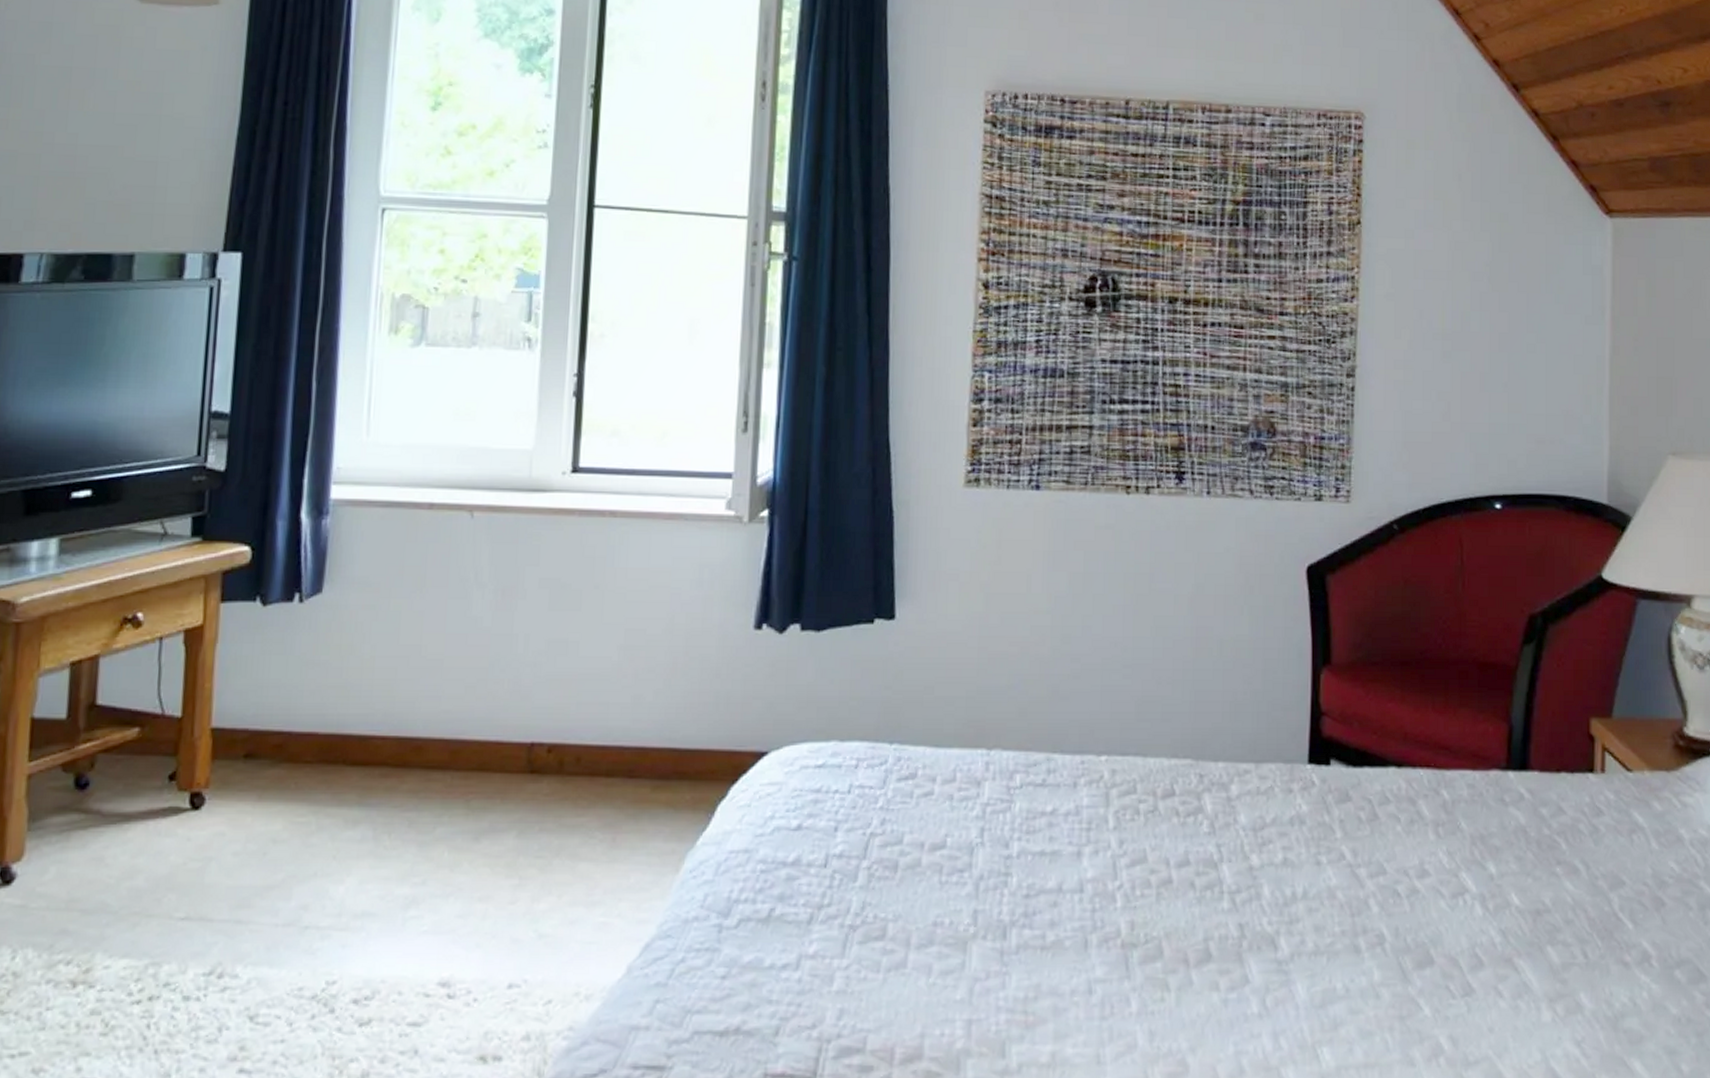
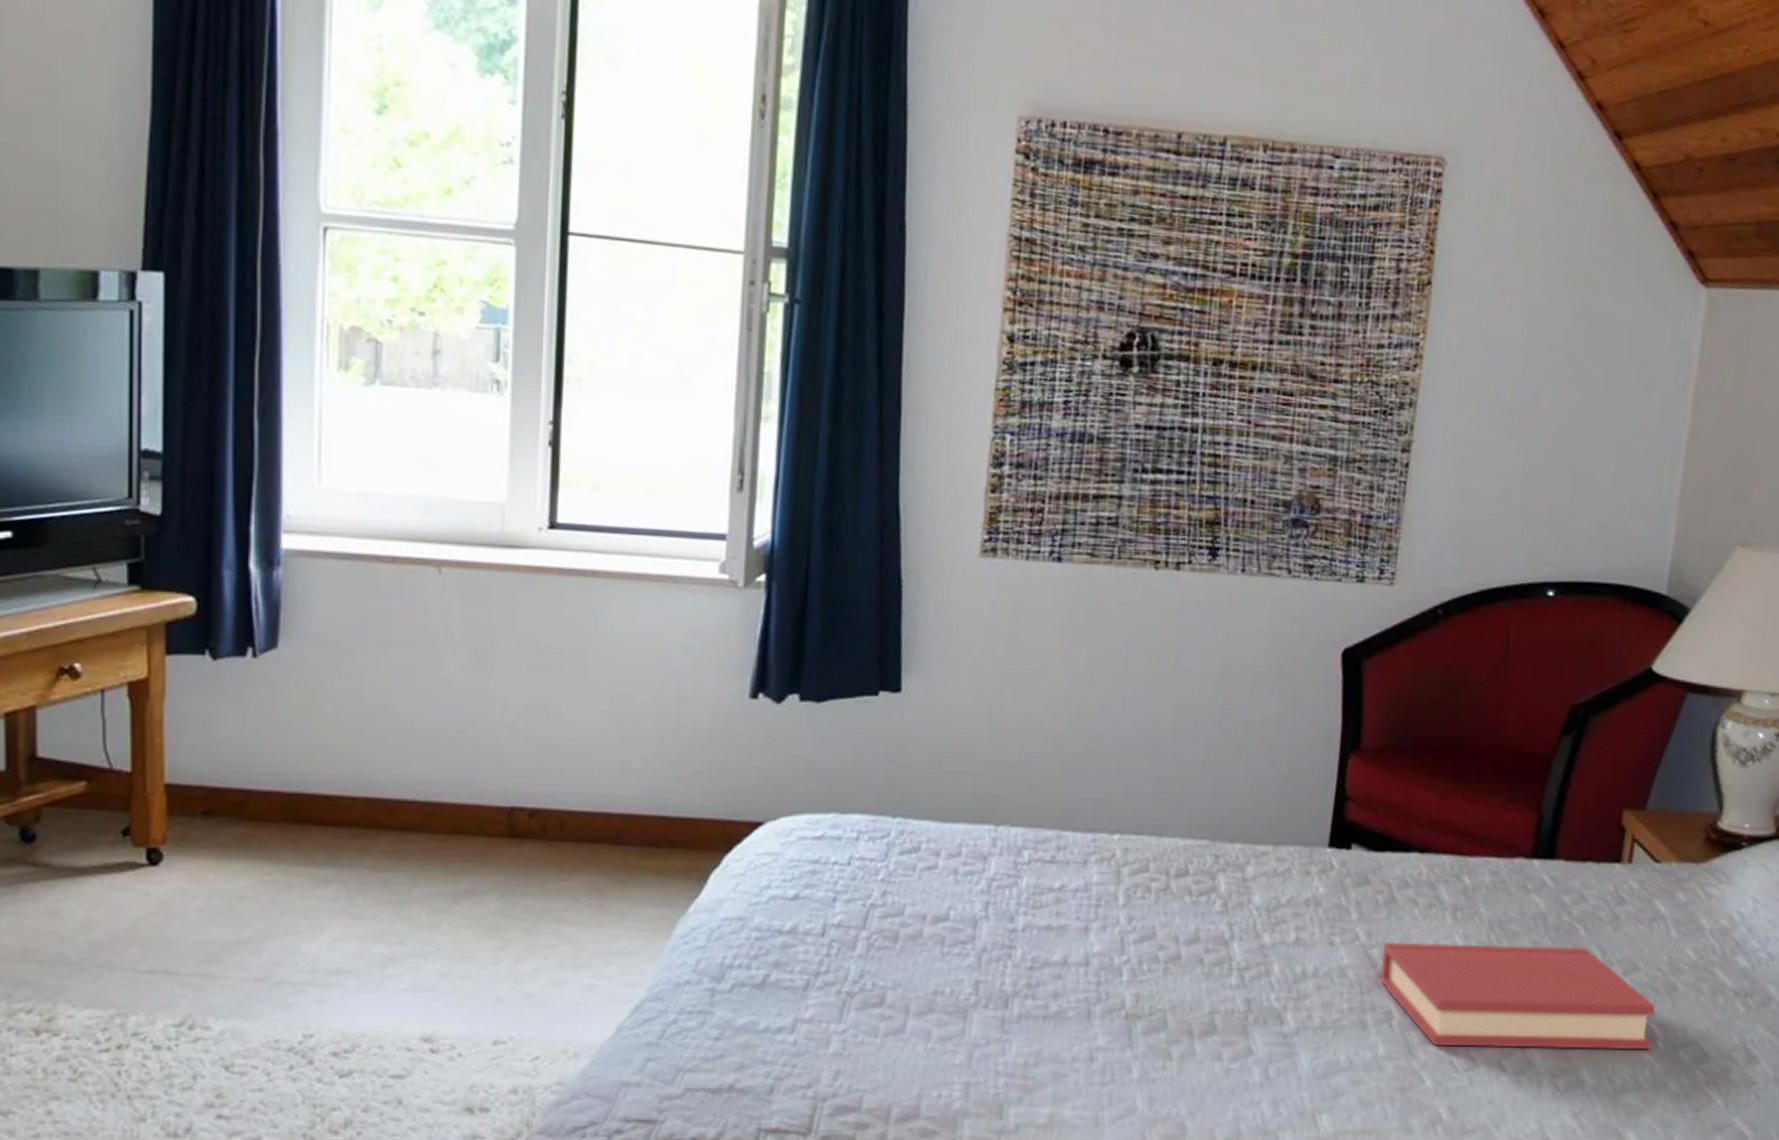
hardback book: none [1369,860,1645,971] -> present [1380,942,1655,1050]

